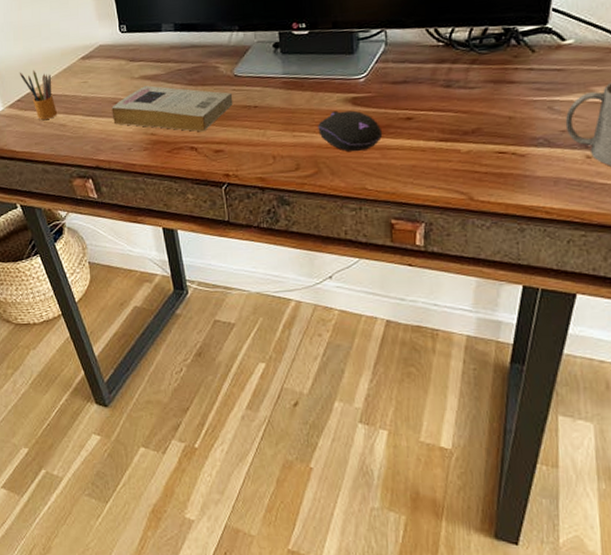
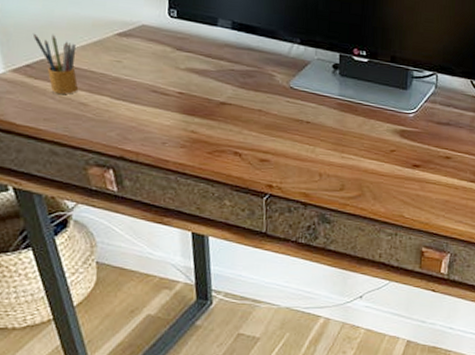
book: present [111,85,233,132] -> none [147,79,286,138]
computer mouse: present [318,110,383,152] -> none [366,139,424,181]

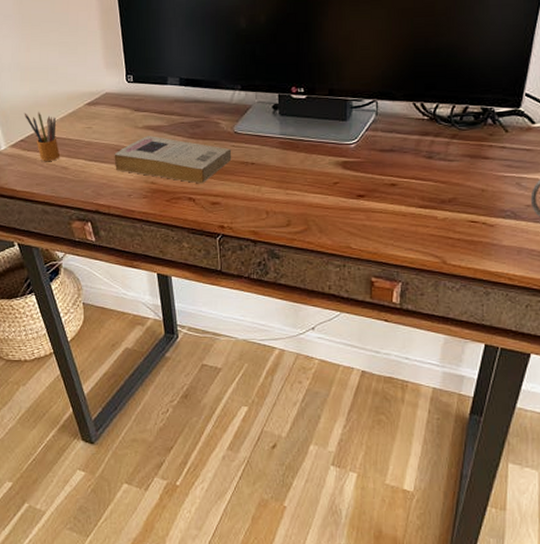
book: none [147,79,286,138] -> present [114,136,232,184]

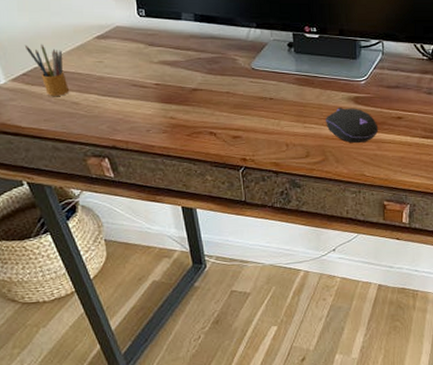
book: present [114,136,232,184] -> none [129,71,251,119]
computer mouse: none [310,172,369,213] -> present [326,107,379,144]

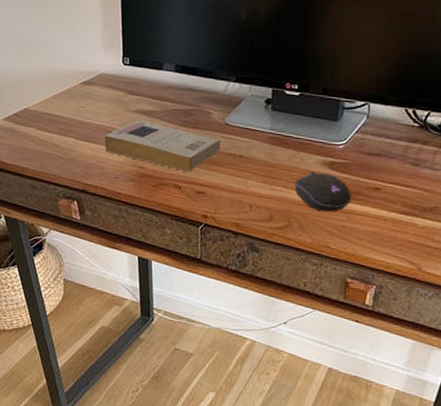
pencil box: present [24,43,70,96] -> none [19,86,52,137]
book: none [129,71,251,119] -> present [104,120,221,172]

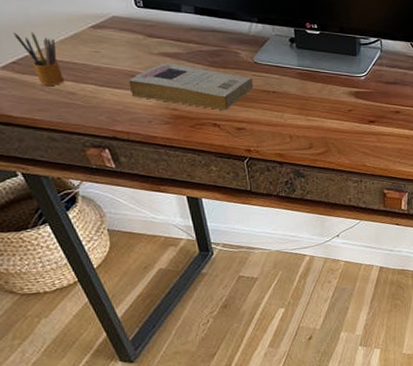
pencil box: none [19,86,52,137] -> present [13,31,65,85]
computer mouse: present [294,171,352,213] -> none [328,101,378,136]

